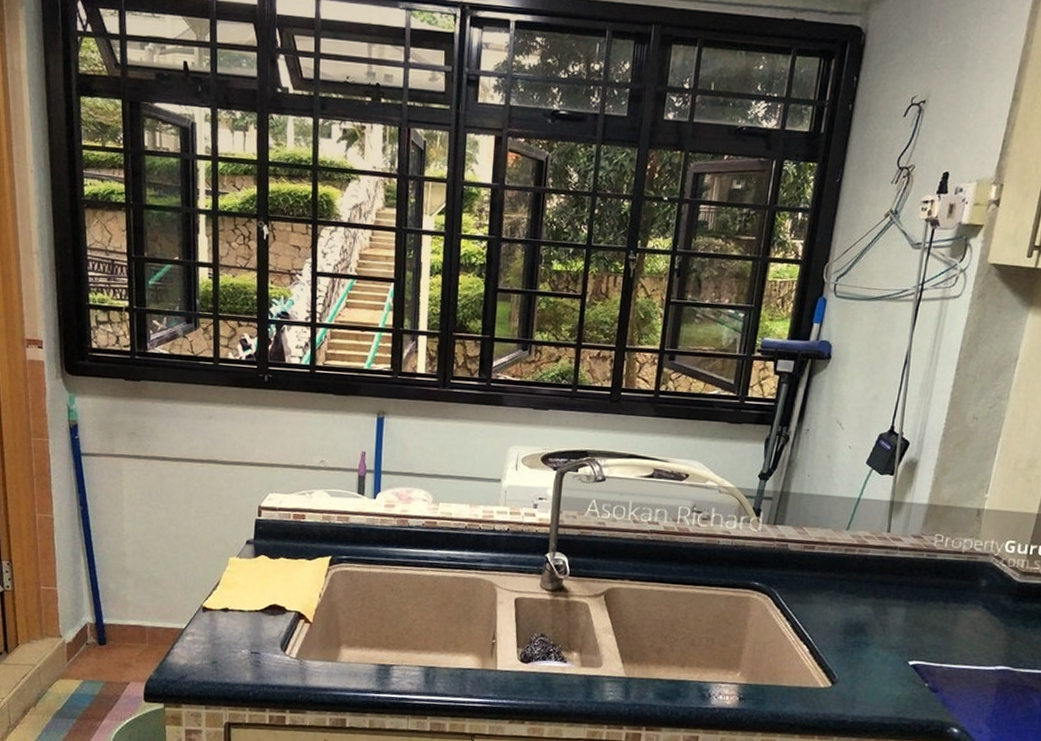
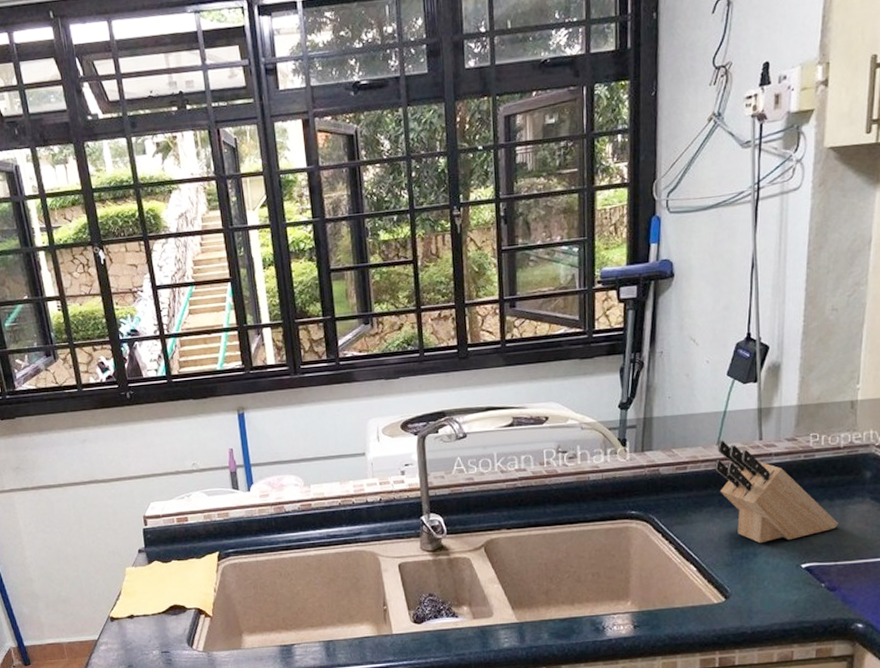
knife block: none [841,526,949,636] -> present [715,440,838,544]

